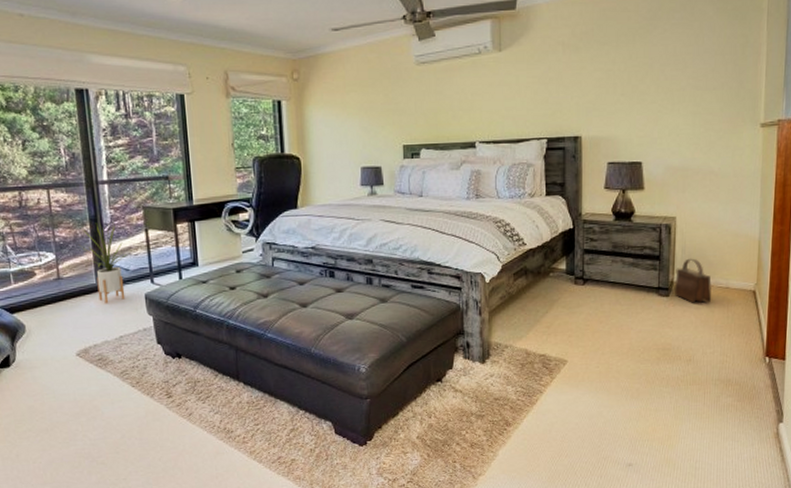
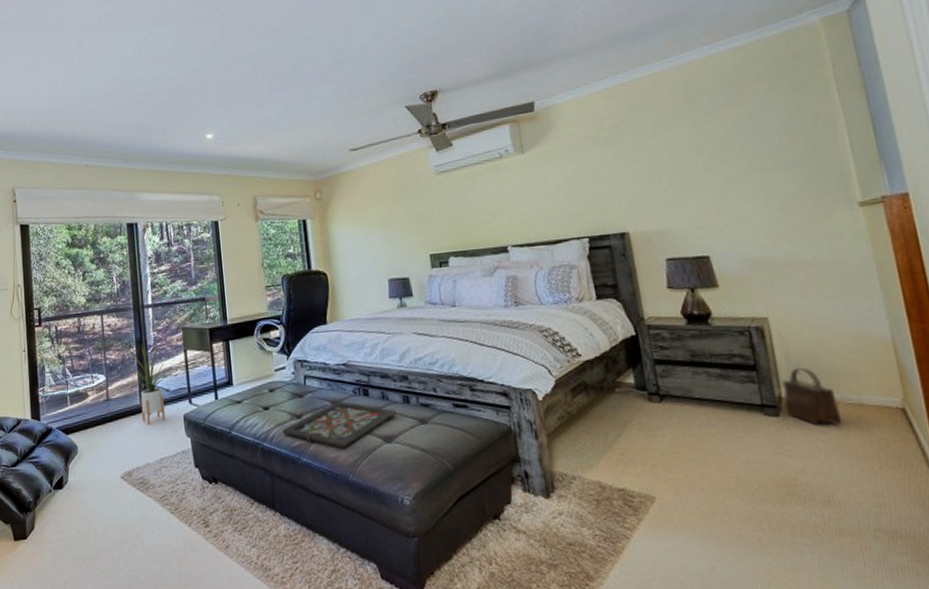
decorative tray: none [248,281,359,326] -> present [282,400,396,450]

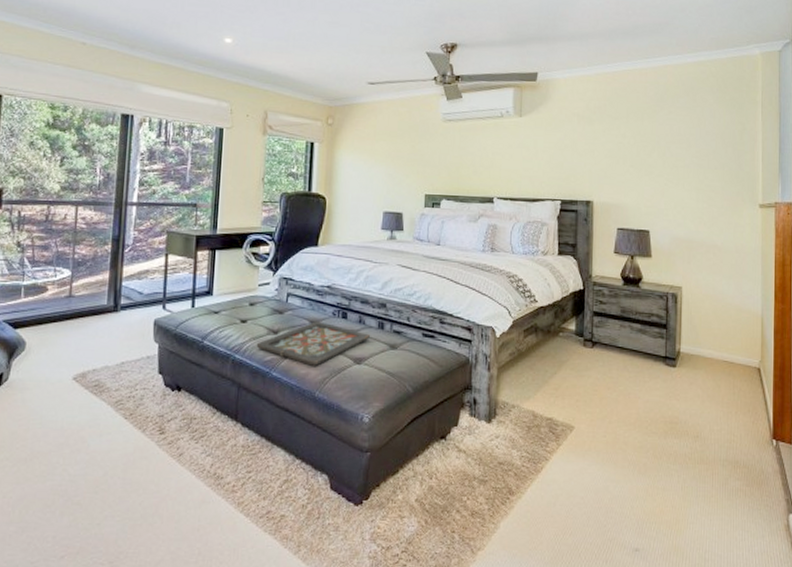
house plant: present [126,343,168,424] -> none [97,243,143,326]
handbag: present [781,367,843,426] -> none [680,329,718,378]

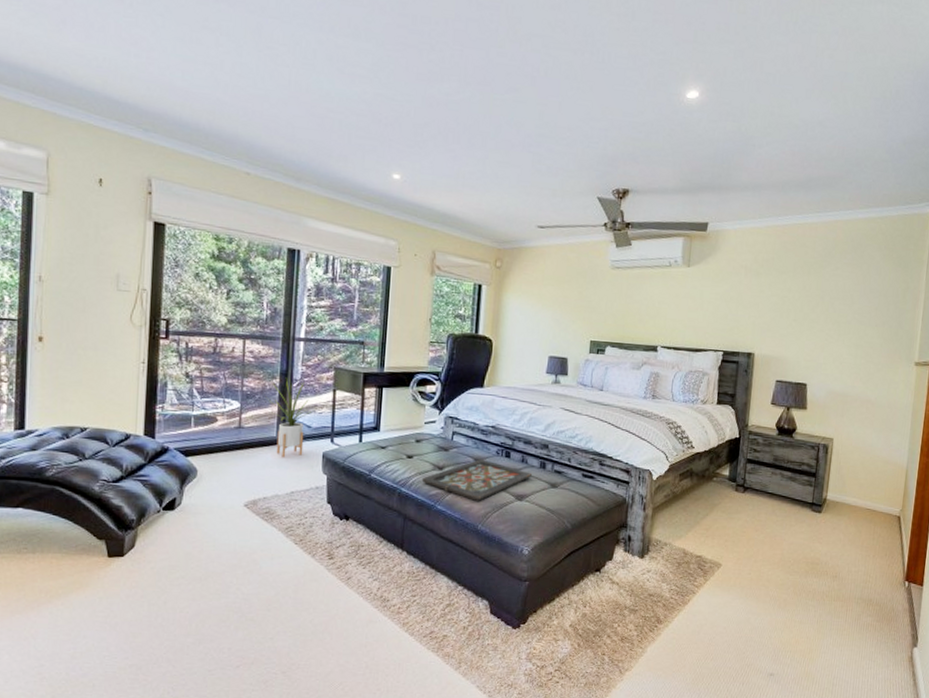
house plant: none [97,243,143,326] -> present [265,378,311,457]

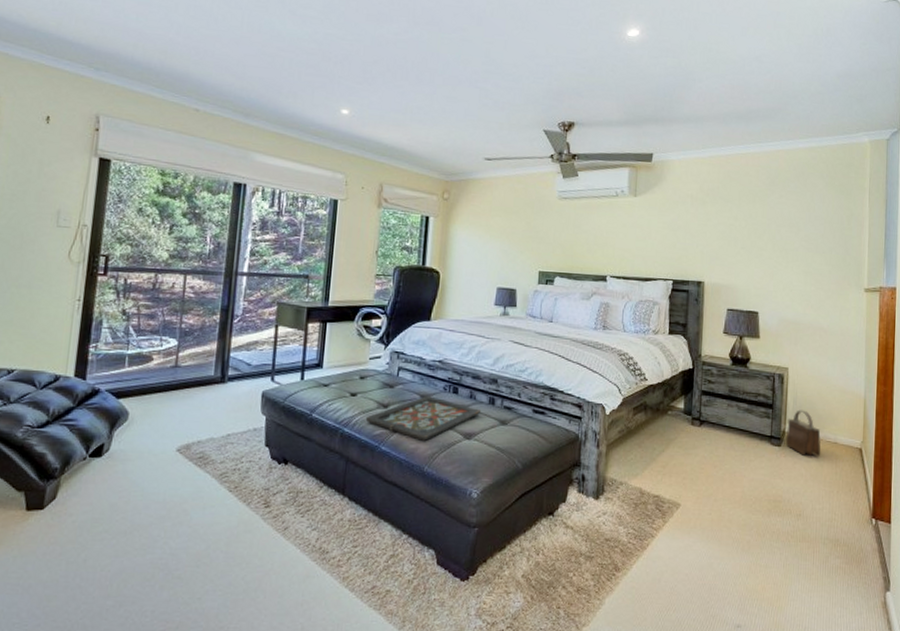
house plant: present [265,378,311,457] -> none [204,314,252,397]
handbag: none [826,479,861,523] -> present [785,410,821,457]

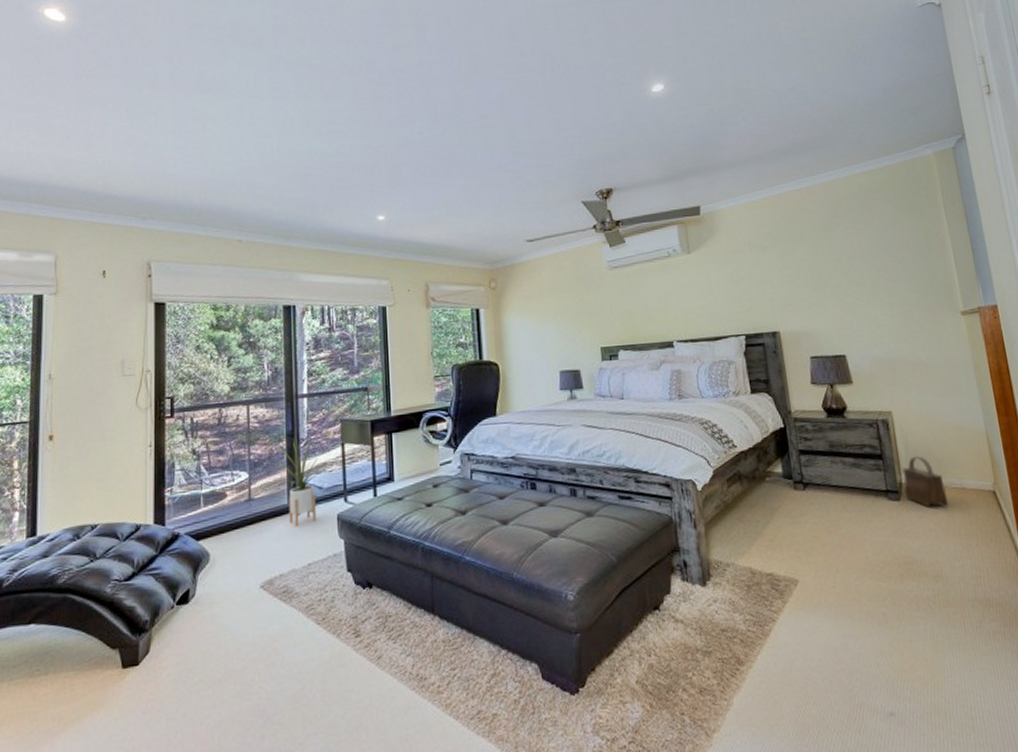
house plant: none [204,314,252,397] -> present [273,437,321,526]
decorative tray: present [365,395,480,442] -> none [445,495,563,546]

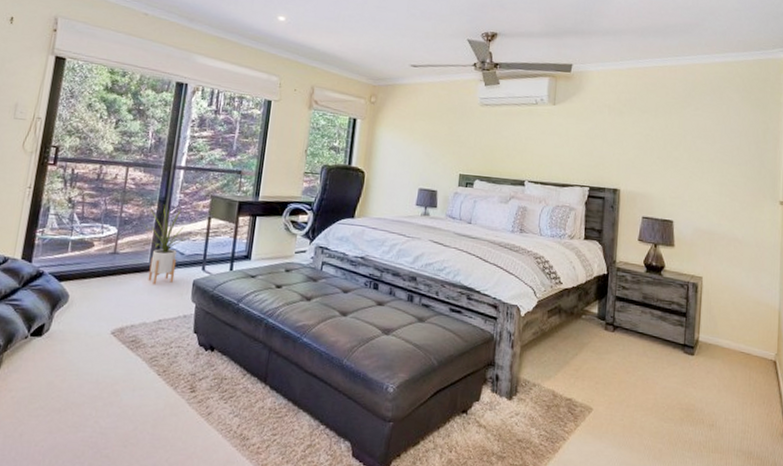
handbag: present [902,456,949,508] -> none [698,319,735,367]

